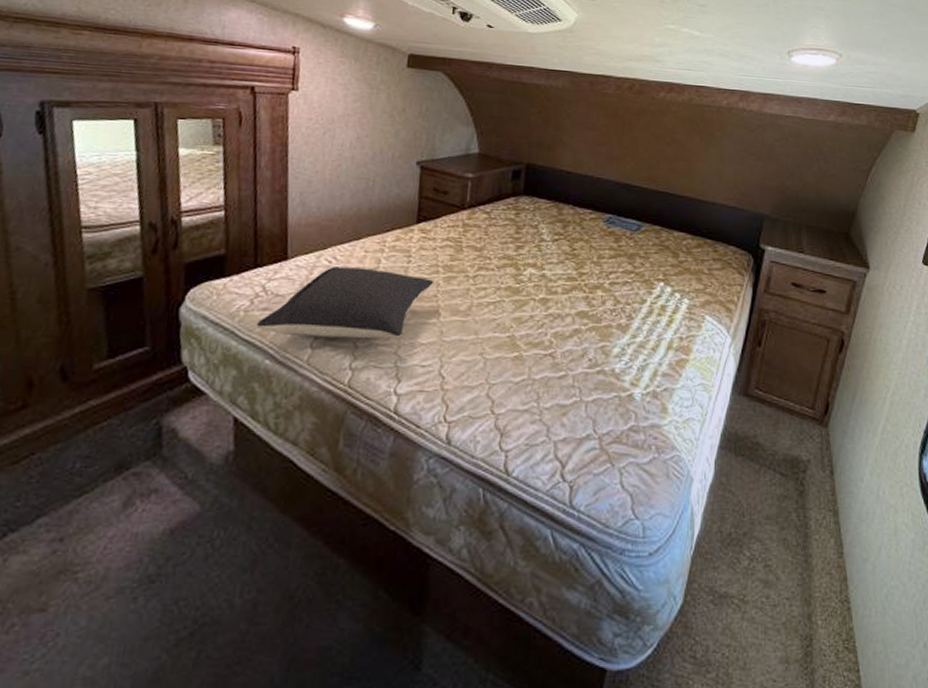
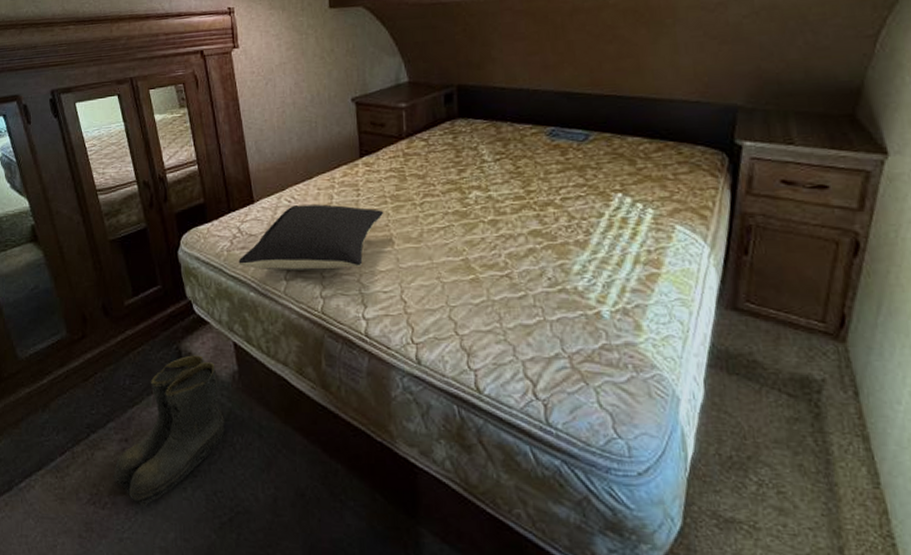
boots: none [30,432,206,626] -> present [112,355,227,507]

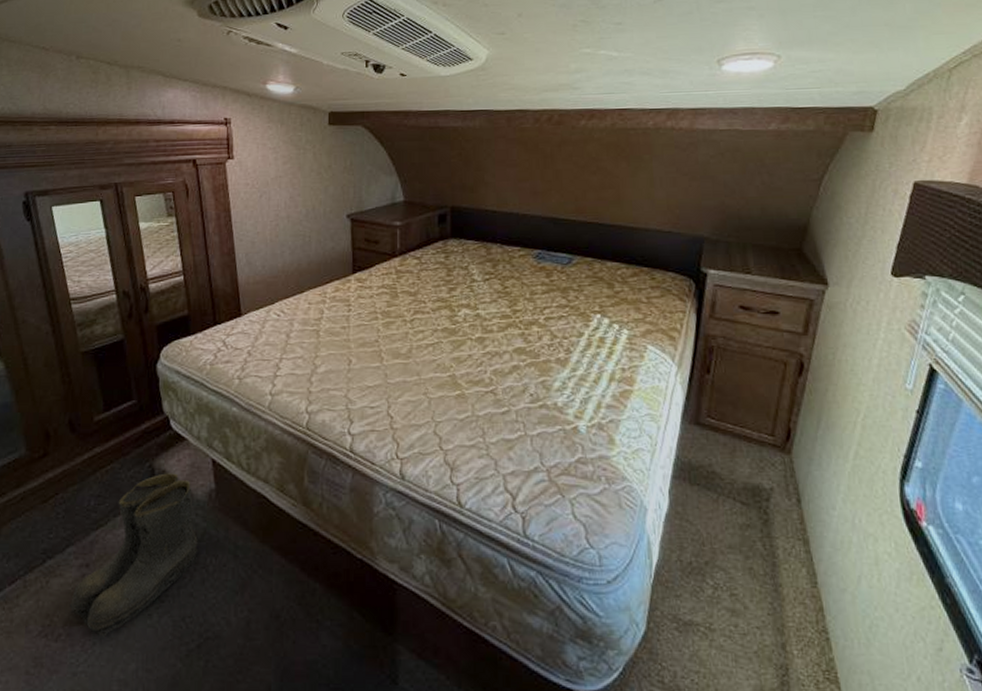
pillow: present [238,204,384,271] -> none [222,319,374,385]

